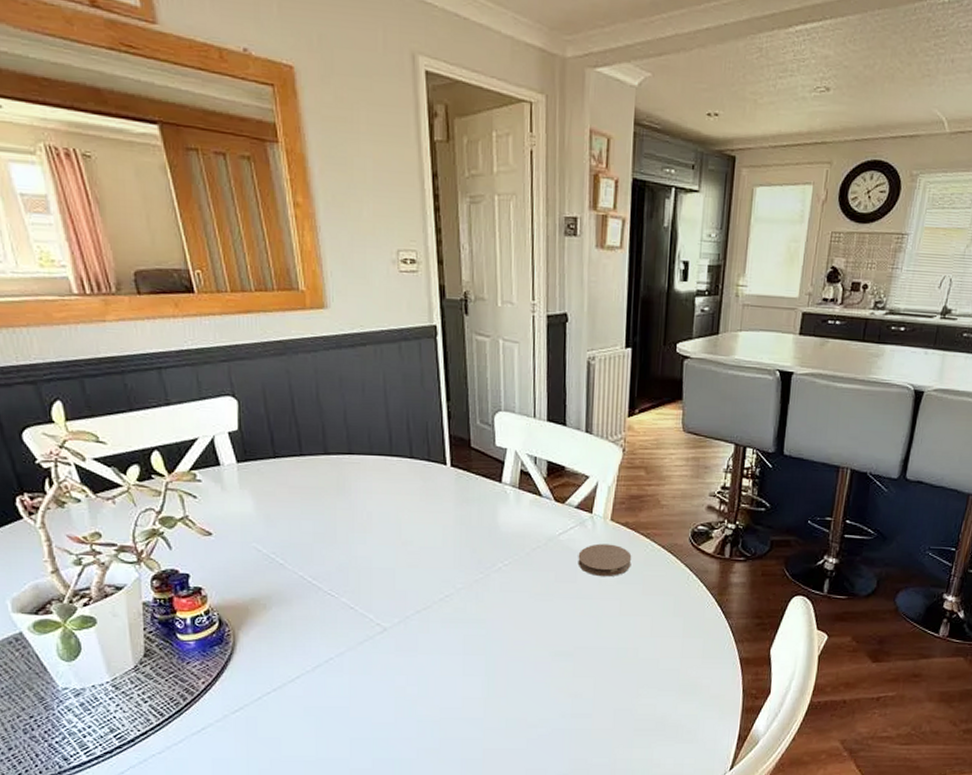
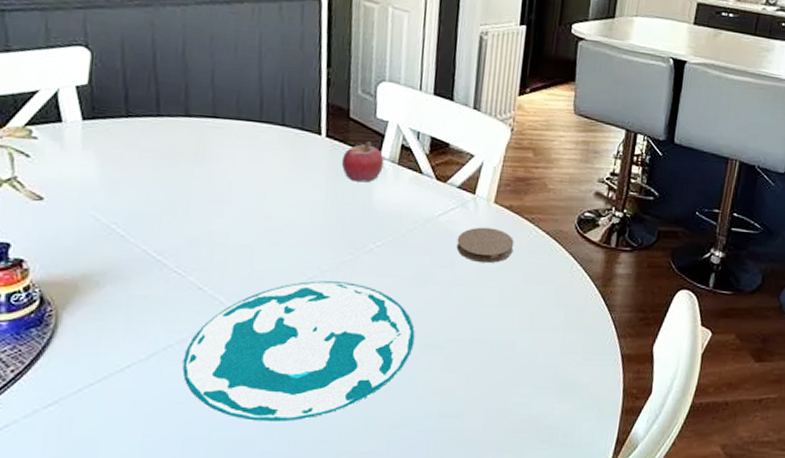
plate: none [343,598,545,723] -> present [182,281,415,422]
fruit: none [466,469,506,507] -> present [341,141,384,183]

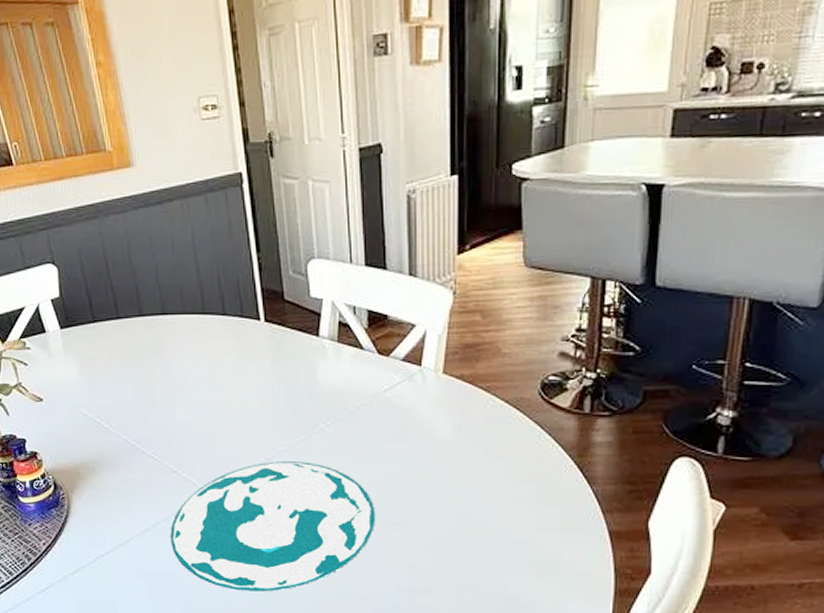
fruit: present [341,141,384,183] -> none [282,322,324,363]
coaster: present [456,227,514,263] -> none [407,400,470,436]

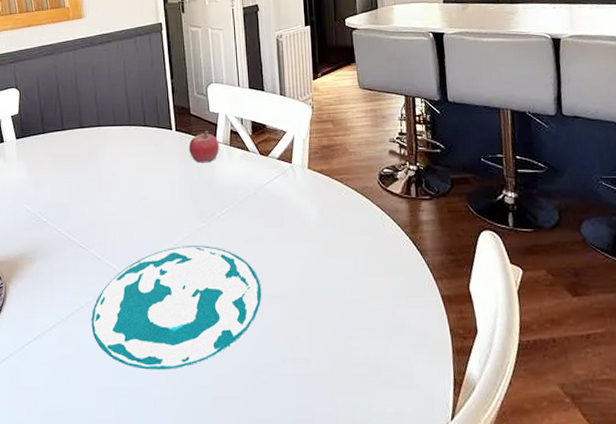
fruit: none [282,322,324,363] -> present [188,131,219,163]

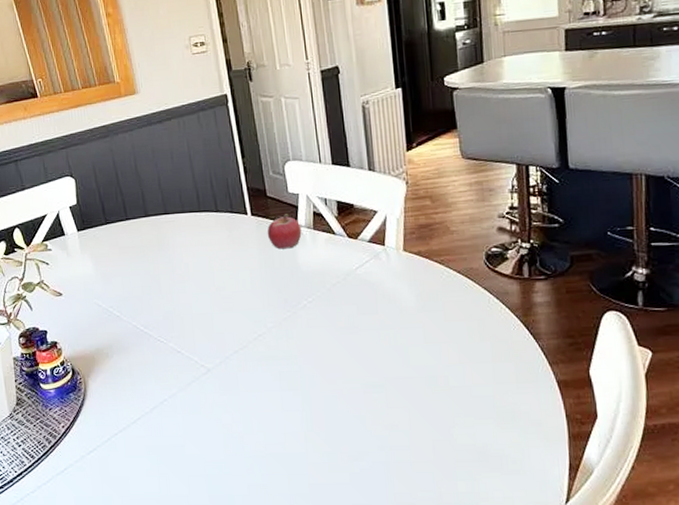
plate: present [91,245,262,370] -> none [176,335,356,459]

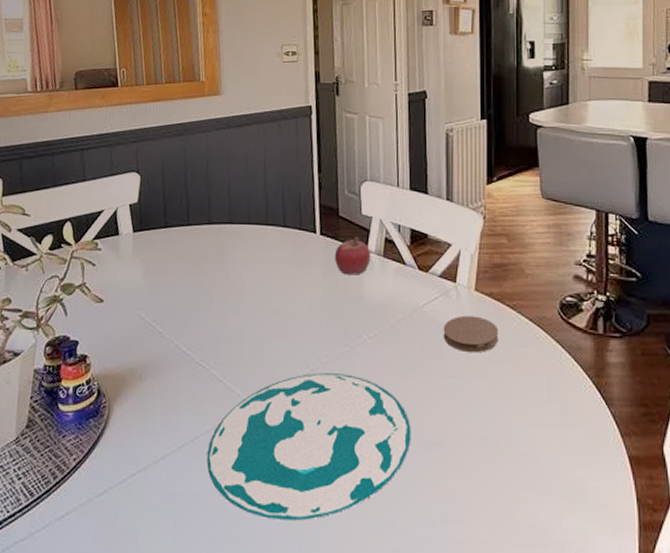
plate: none [176,335,356,459] -> present [206,373,411,521]
coaster: none [376,273,430,306] -> present [443,315,499,352]

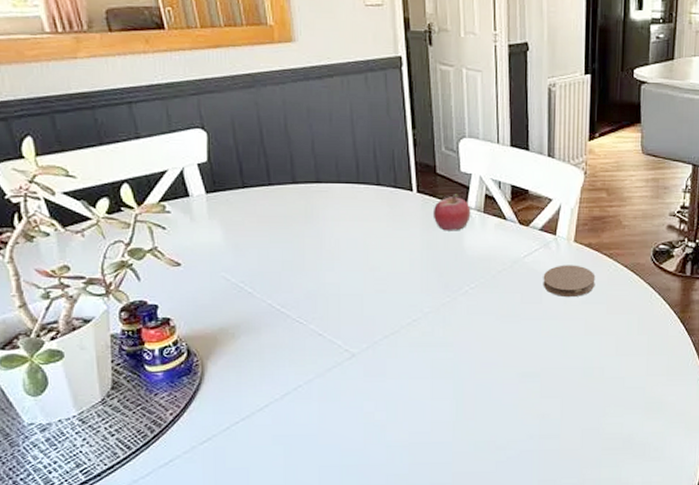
plate: present [206,373,411,521] -> none [312,322,512,448]

